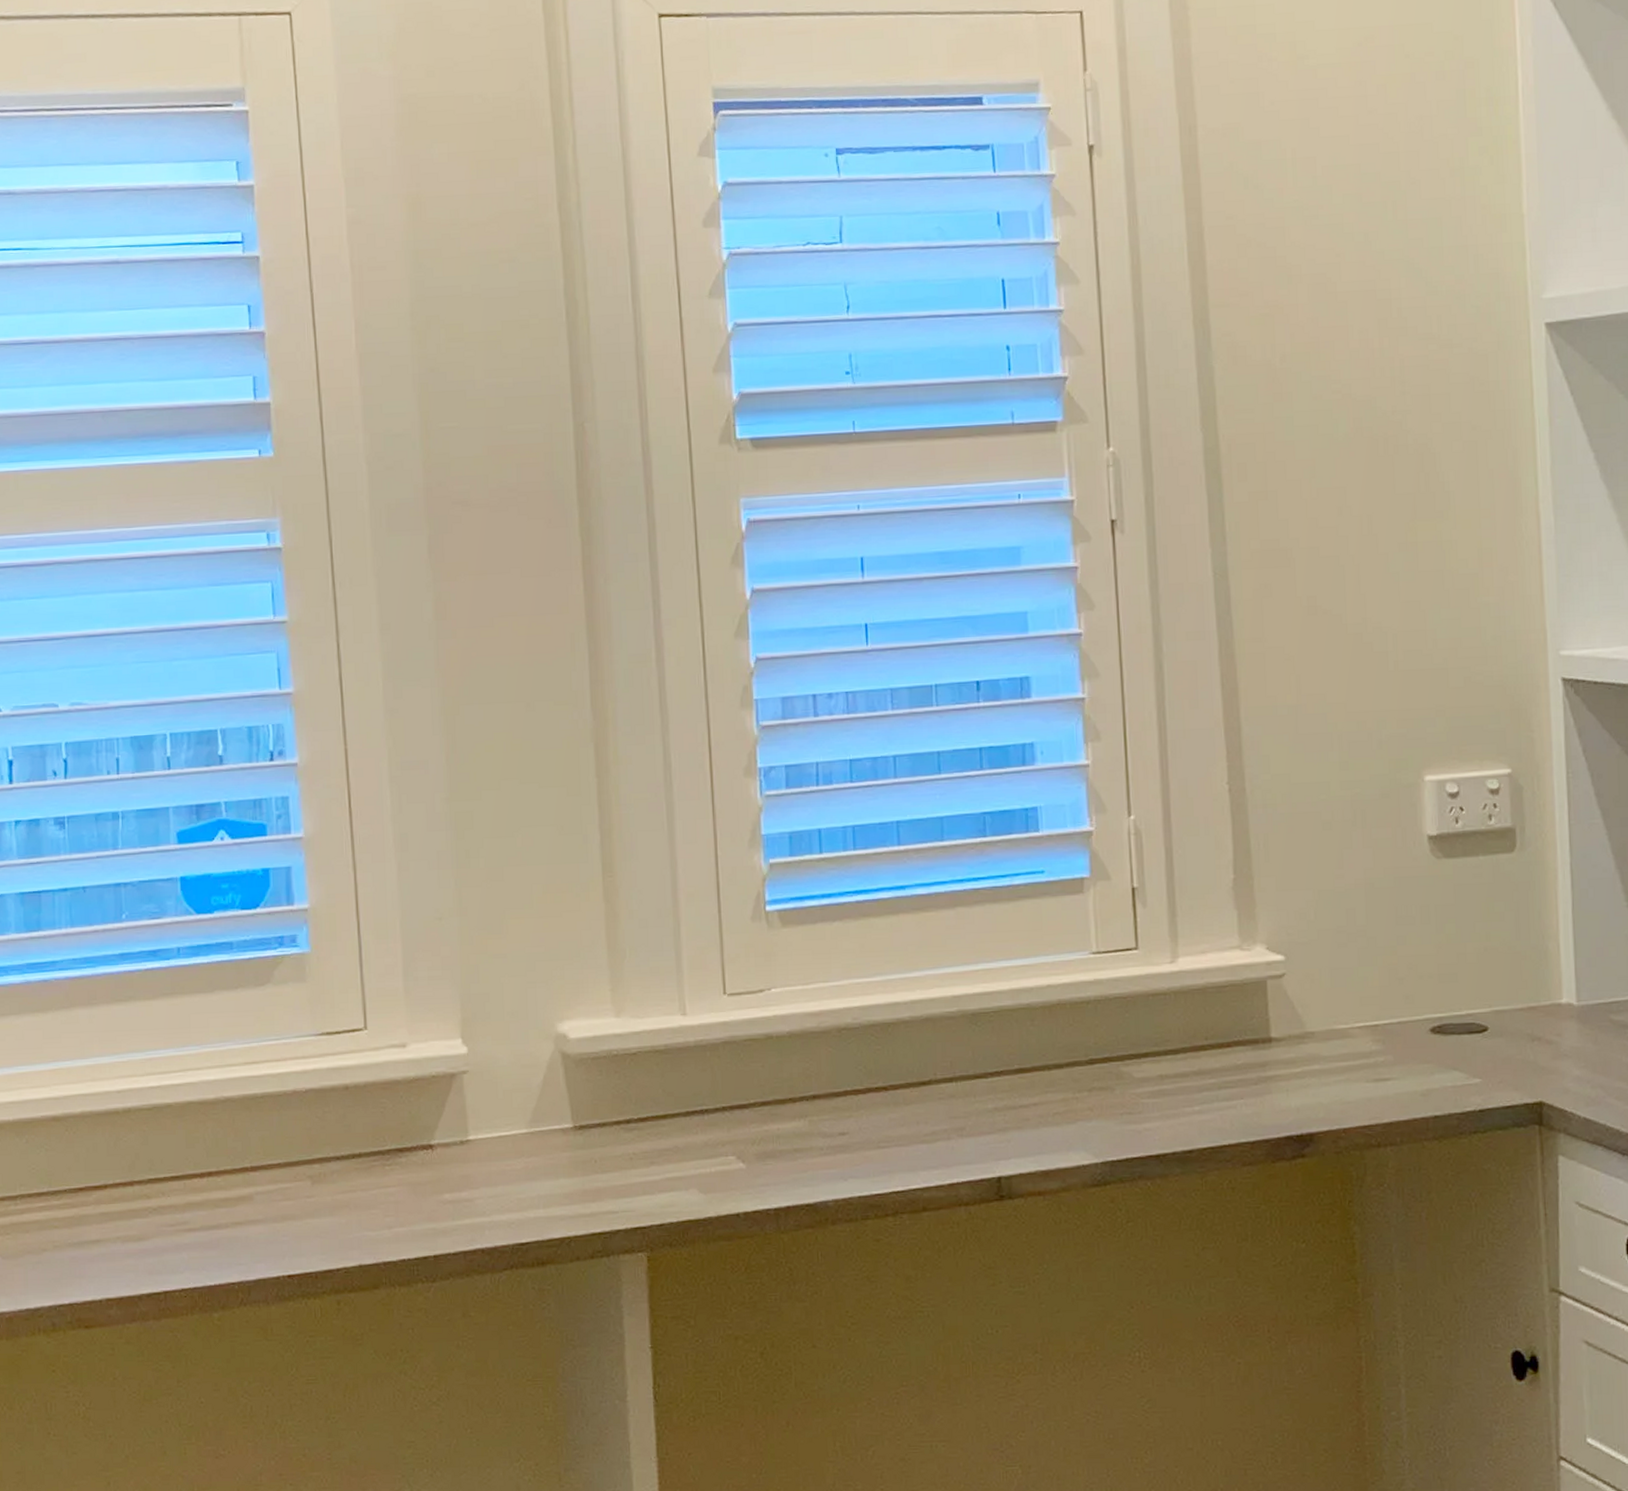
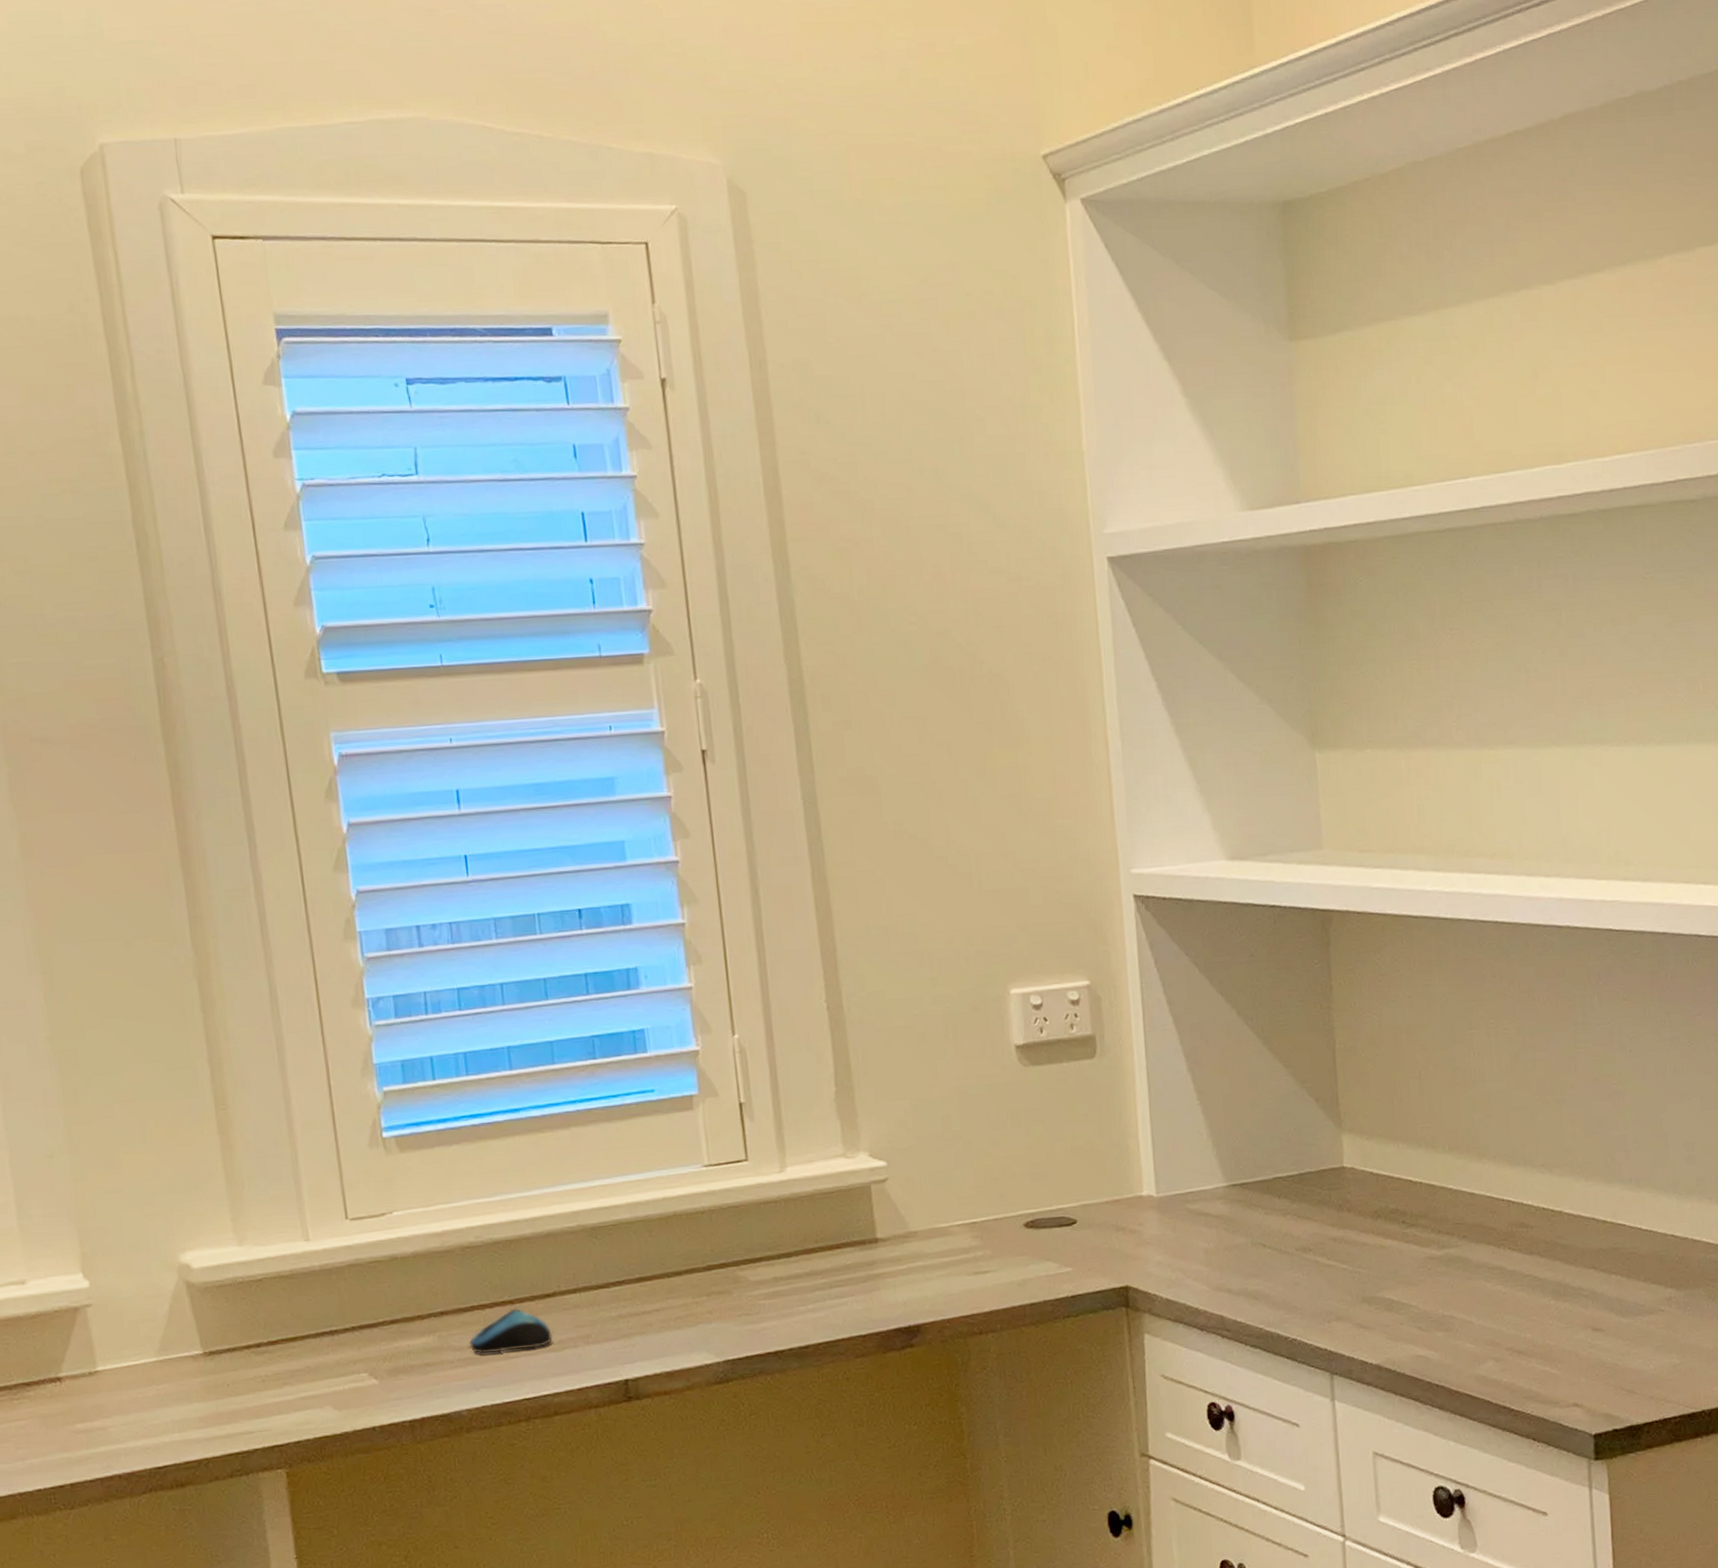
computer mouse: none [840,1094,925,1142] -> present [469,1307,552,1354]

